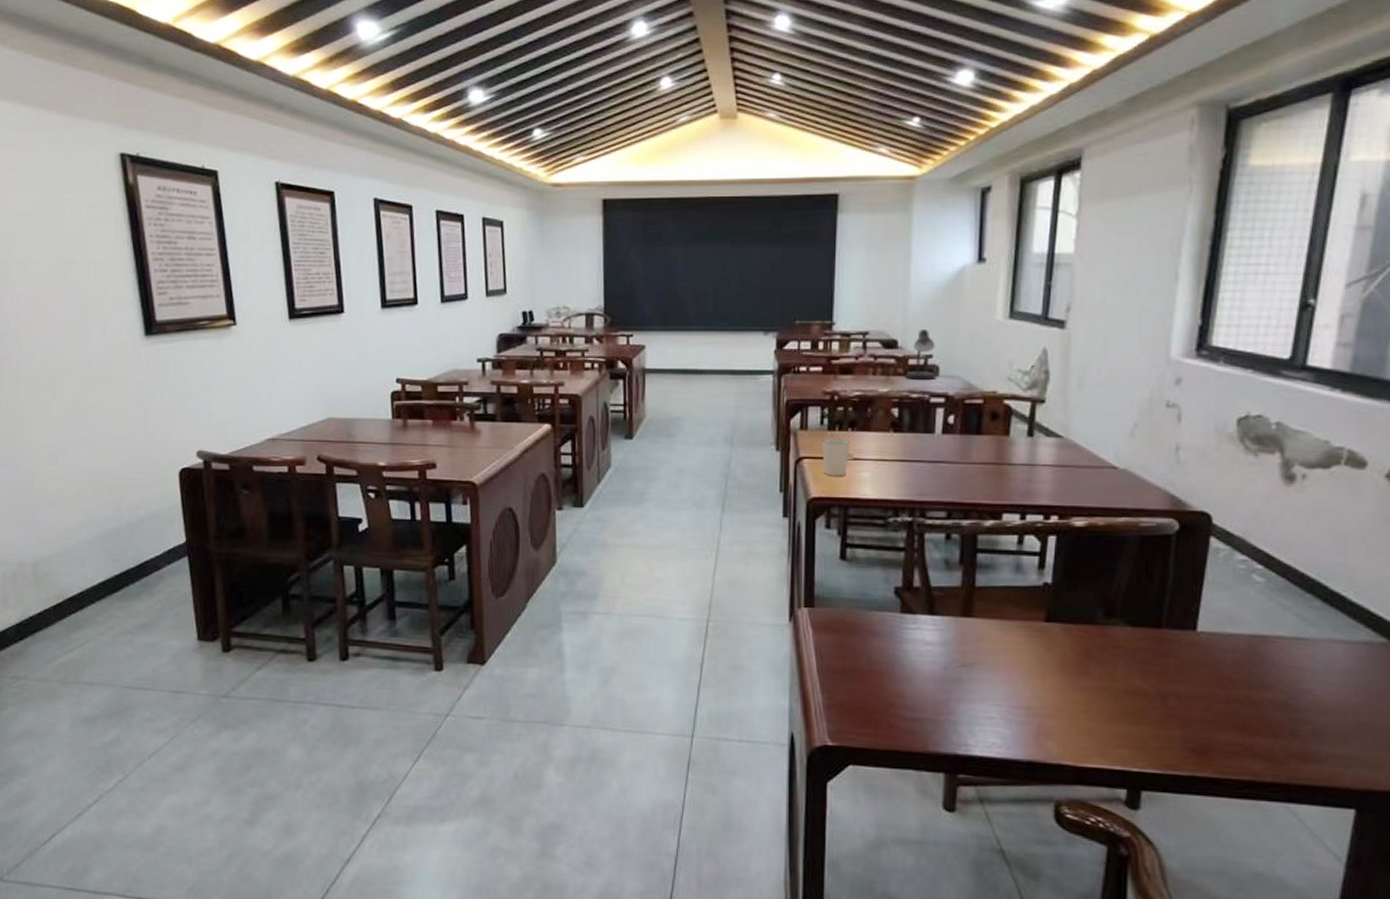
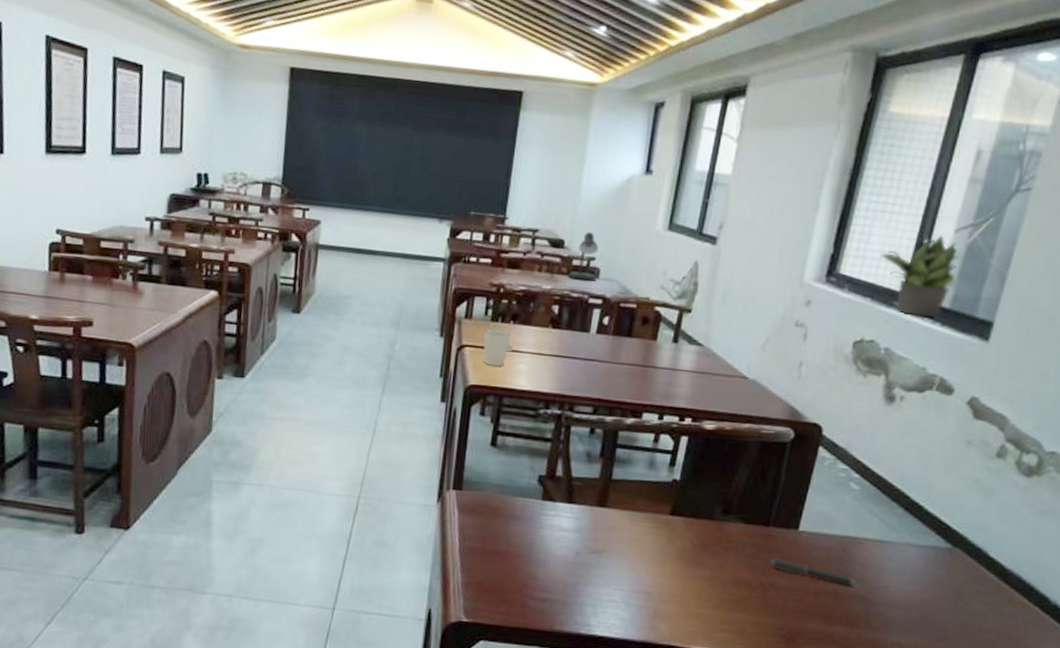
pen: none [1167,663,1277,691] -> present [770,558,859,586]
potted plant: none [1258,292,1356,385] -> present [880,235,961,318]

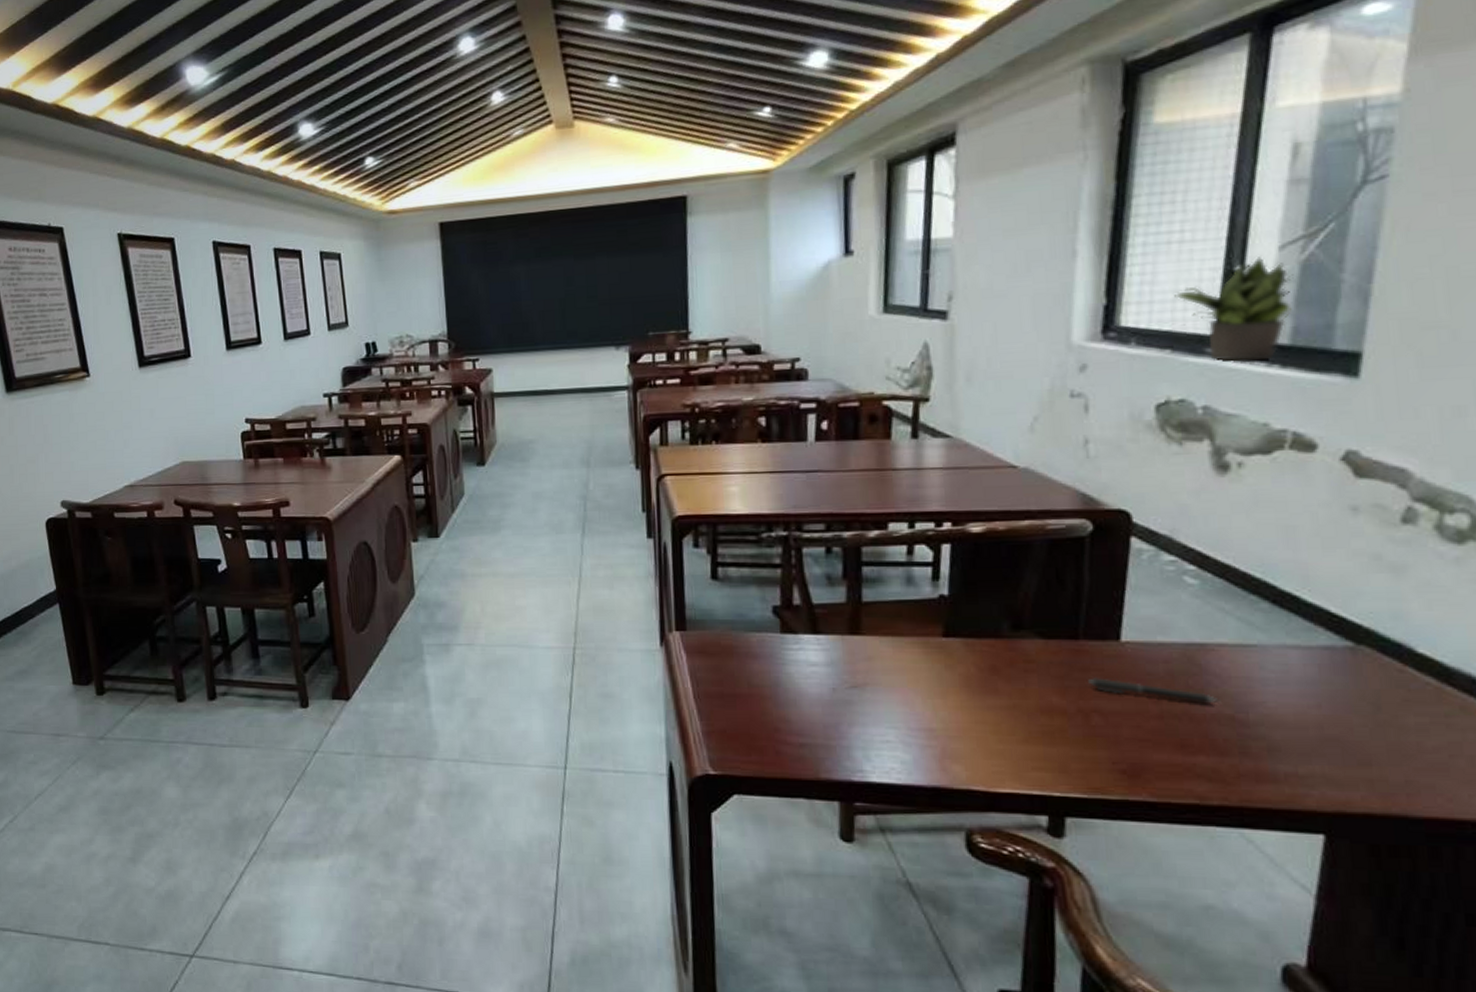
cup: present [483,328,514,367] -> none [685,452,721,493]
desk lamp: present [566,232,599,282] -> none [768,331,806,386]

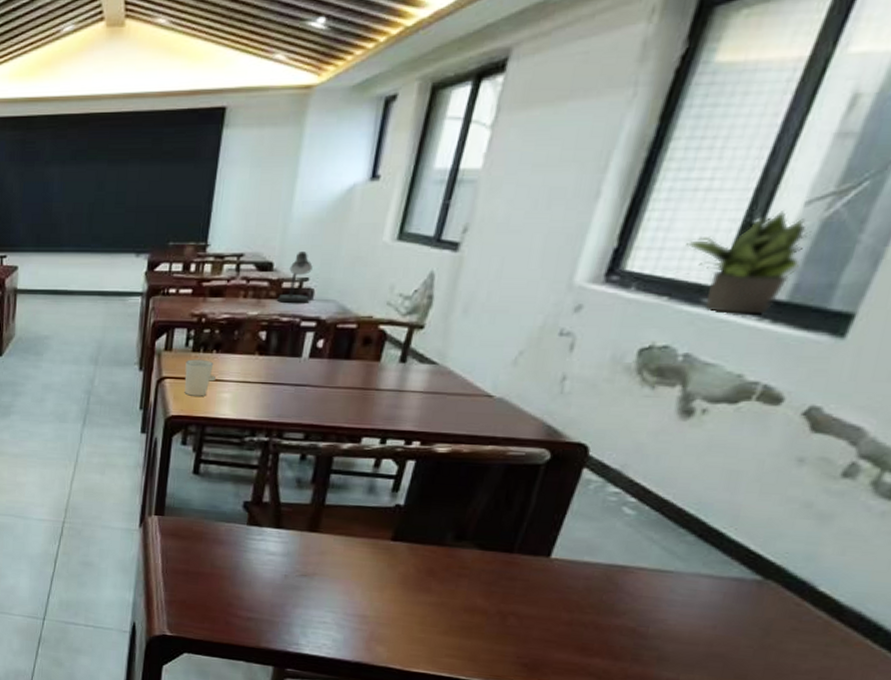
cup: none [685,452,721,493] -> present [184,359,217,397]
desk lamp: none [768,331,806,386] -> present [275,252,313,304]
pen: present [1088,678,1221,704] -> none [512,586,628,617]

